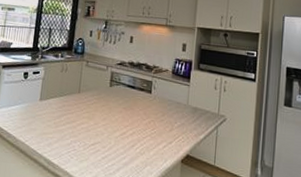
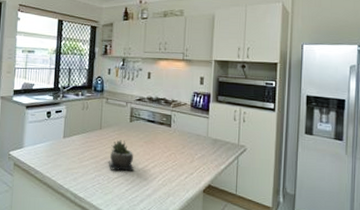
succulent plant: none [85,105,112,138] -> present [108,140,135,172]

